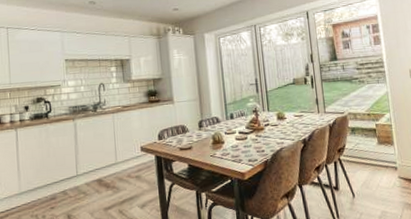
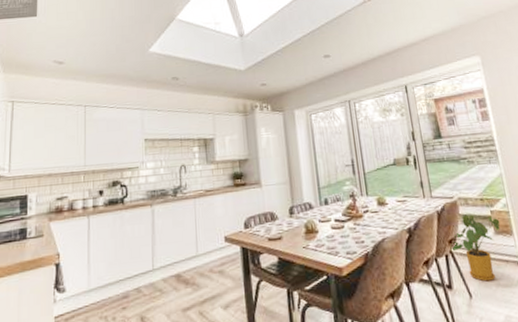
house plant: none [339,128,383,184] -> present [450,215,500,282]

